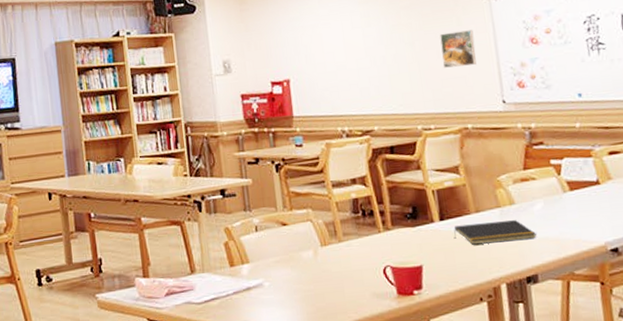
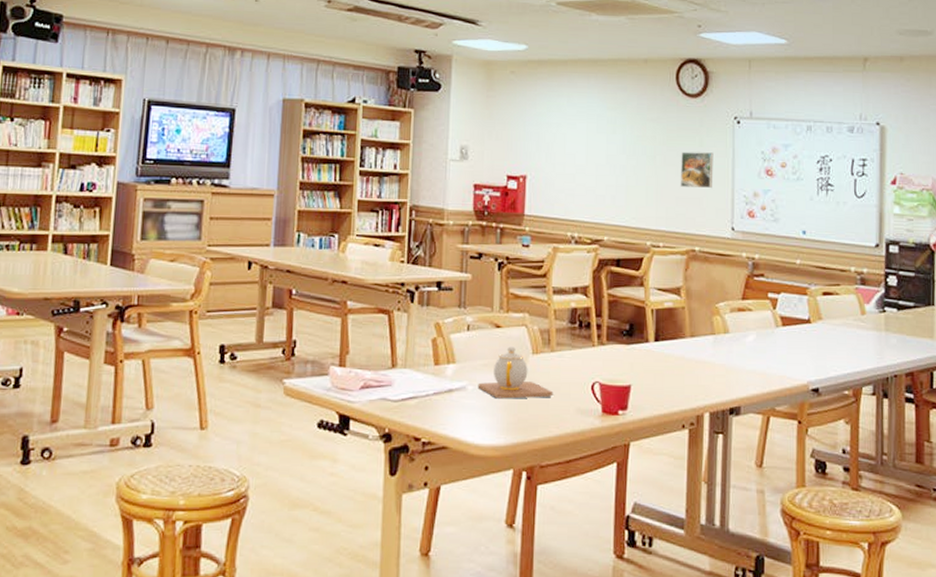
teapot: none [273,241,347,292] -> present [478,347,554,399]
notepad: present [454,220,538,245] -> none [666,348,746,371]

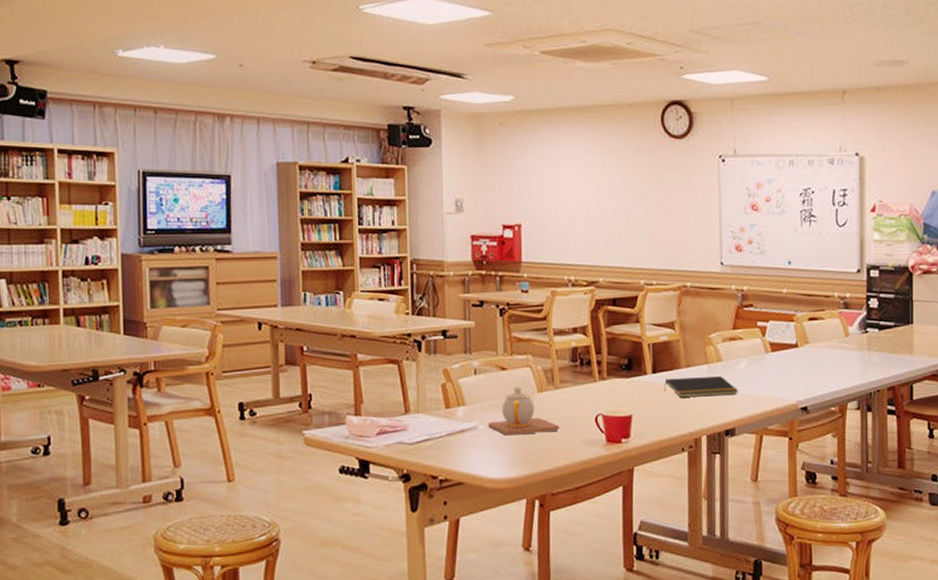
notepad: none [666,348,746,371] -> present [663,376,739,398]
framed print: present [680,152,714,189] -> none [669,191,701,227]

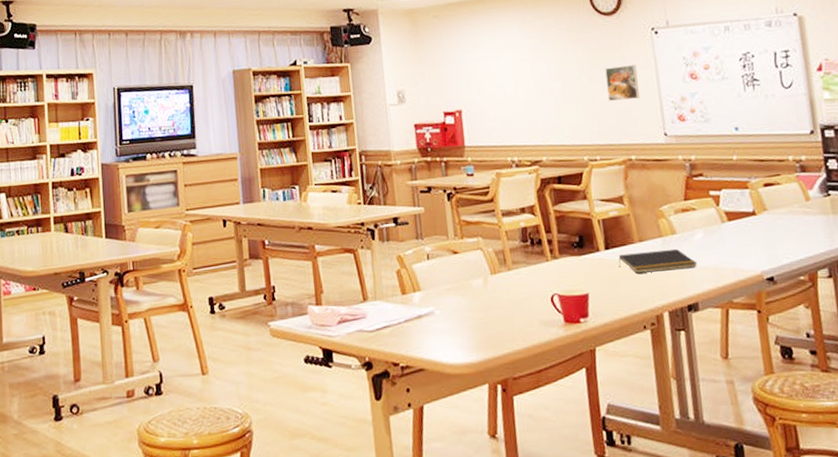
teapot: present [488,387,560,436] -> none [444,270,516,320]
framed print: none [669,191,701,227] -> present [605,65,640,101]

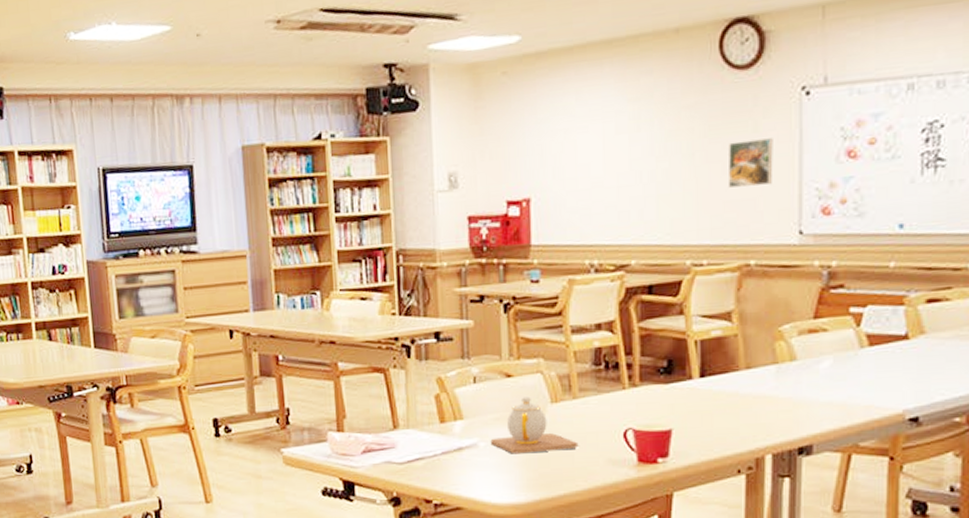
teapot: none [444,270,516,320] -> present [490,396,579,454]
notepad: present [618,249,698,274] -> none [714,379,820,407]

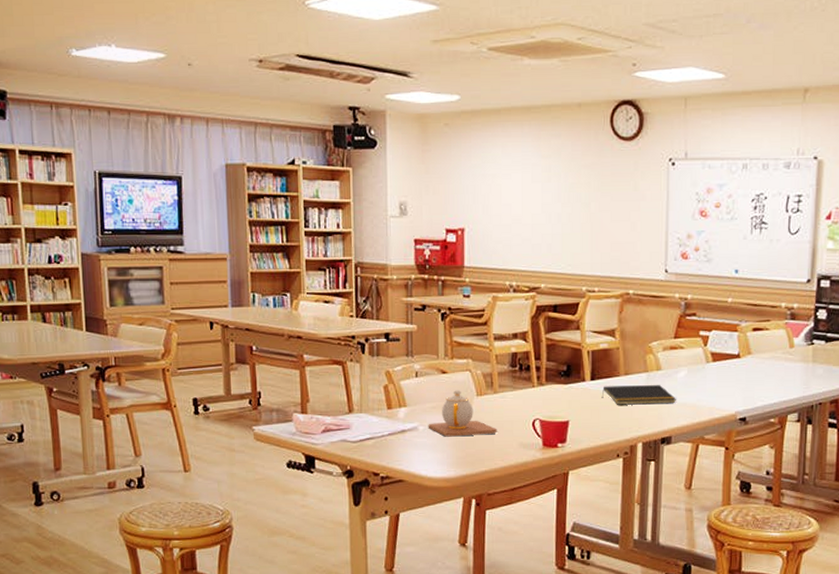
notepad: none [714,379,820,407] -> present [601,385,677,405]
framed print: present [727,138,773,188] -> none [614,196,648,233]

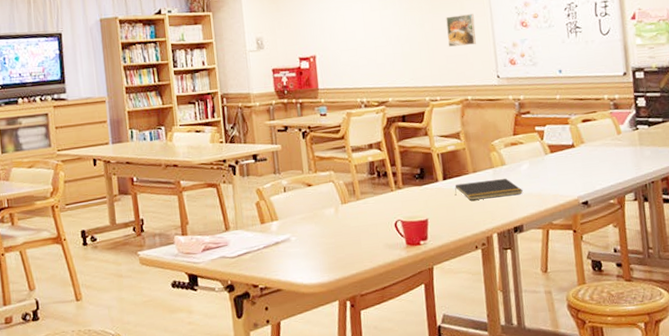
teapot: present [428,390,498,437] -> none [299,200,364,245]
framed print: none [614,196,648,233] -> present [446,14,476,47]

